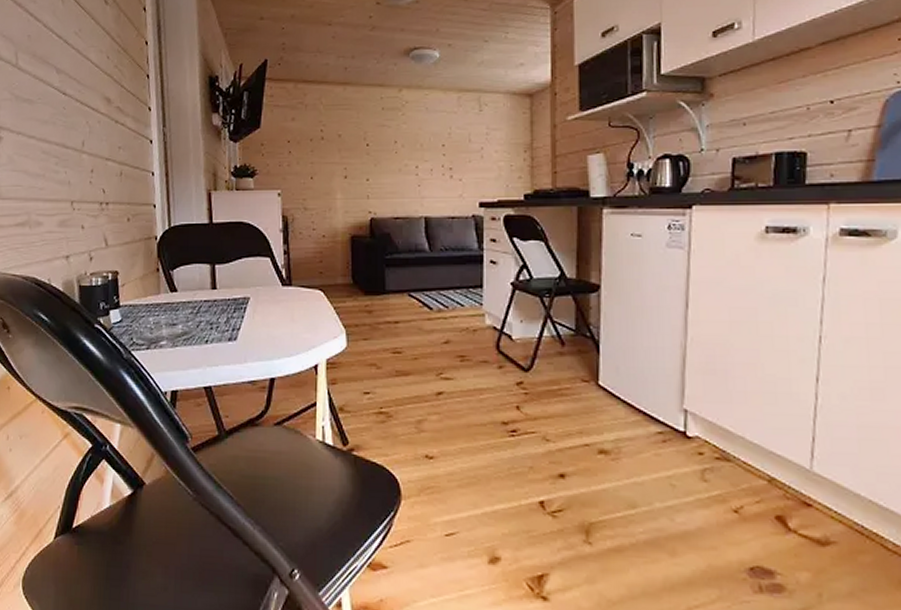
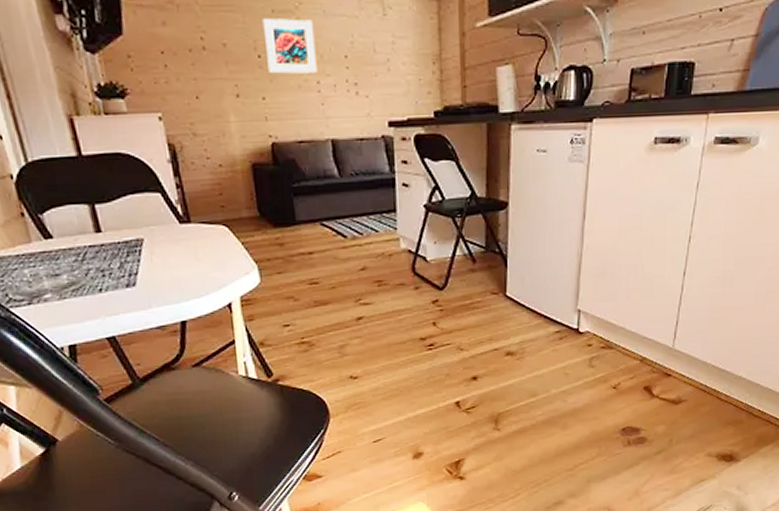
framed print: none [373,114,417,160] -> present [262,18,318,74]

